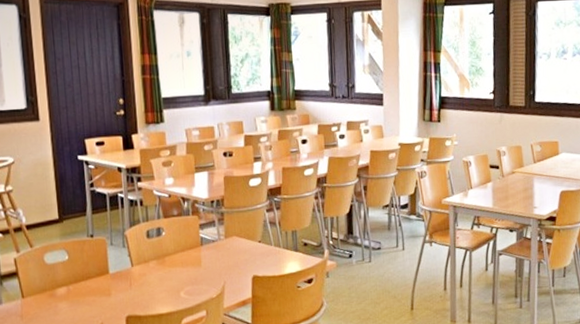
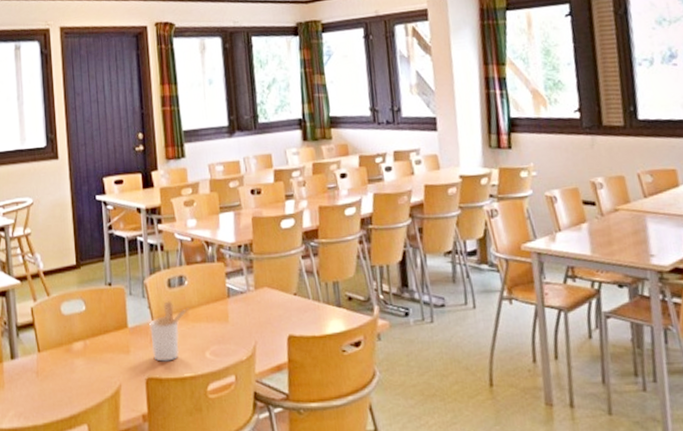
utensil holder: none [129,248,167,302] -> present [149,300,190,362]

